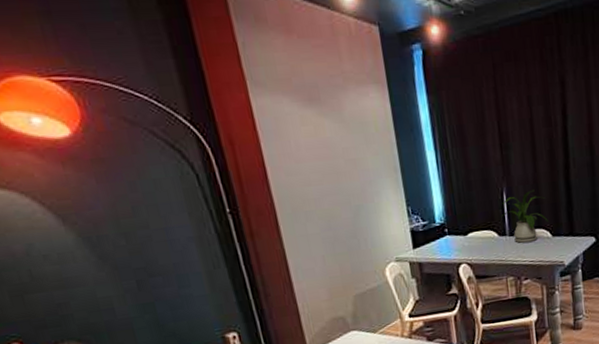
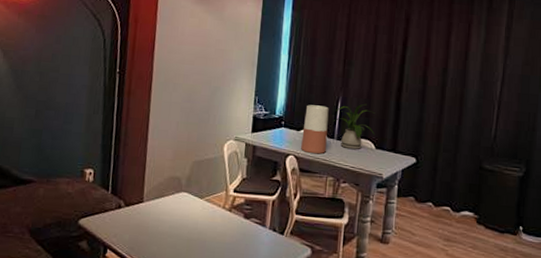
vase: none [468,201,500,258] -> present [301,105,329,155]

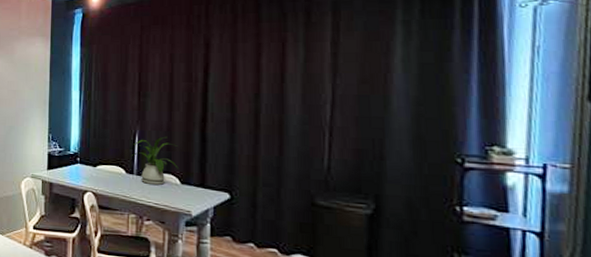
vase: present [301,105,329,155] -> none [99,140,126,191]

